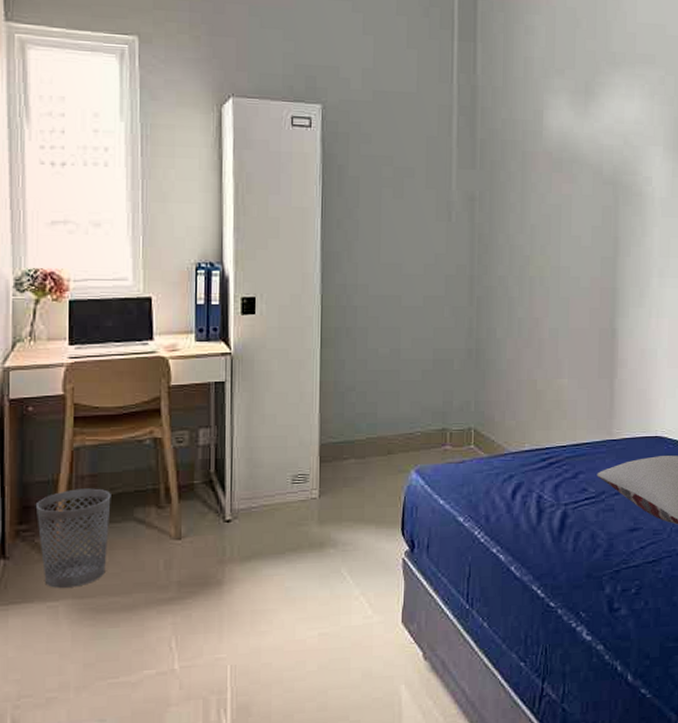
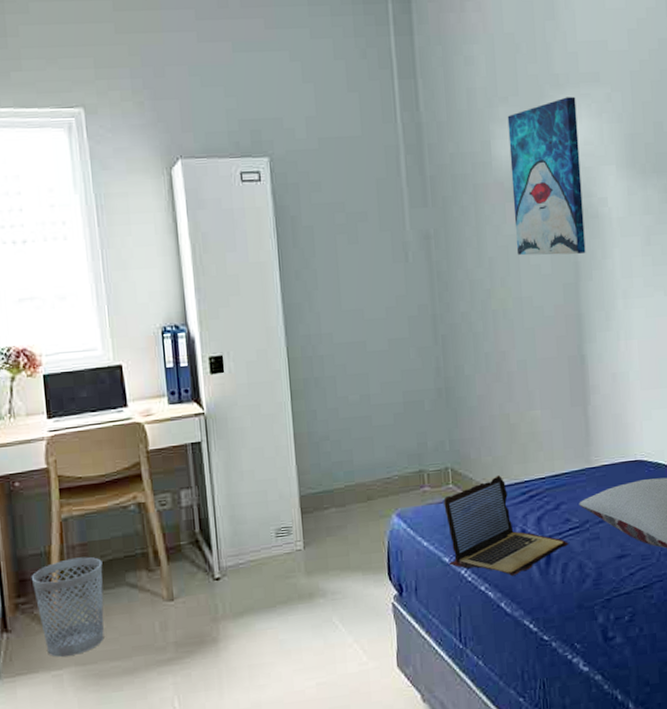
laptop: none [462,440,583,540] -> present [442,475,569,576]
wall art: none [559,75,630,229] -> present [507,96,586,256]

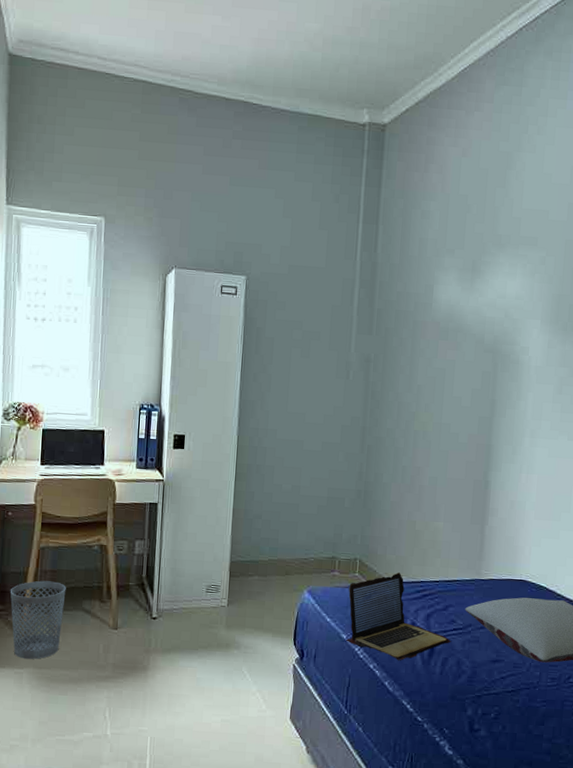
wall art: present [507,96,586,256] -> none [443,255,514,393]

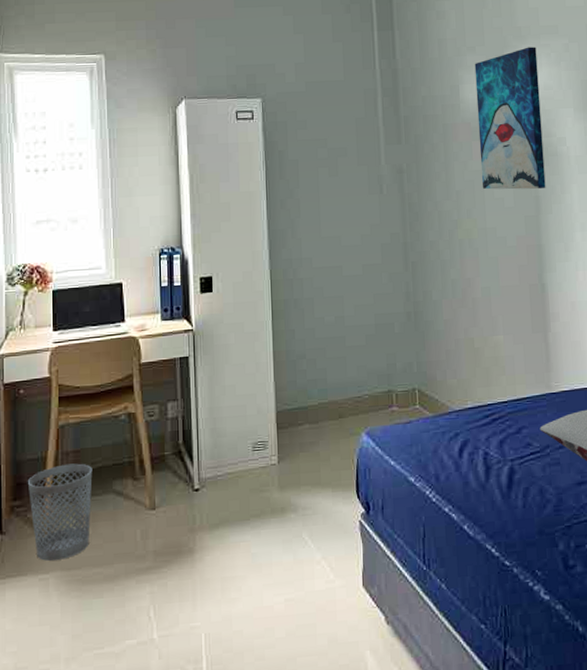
laptop: present [345,572,451,660] -> none [409,398,530,498]
wall art: none [443,255,514,393] -> present [474,47,546,190]

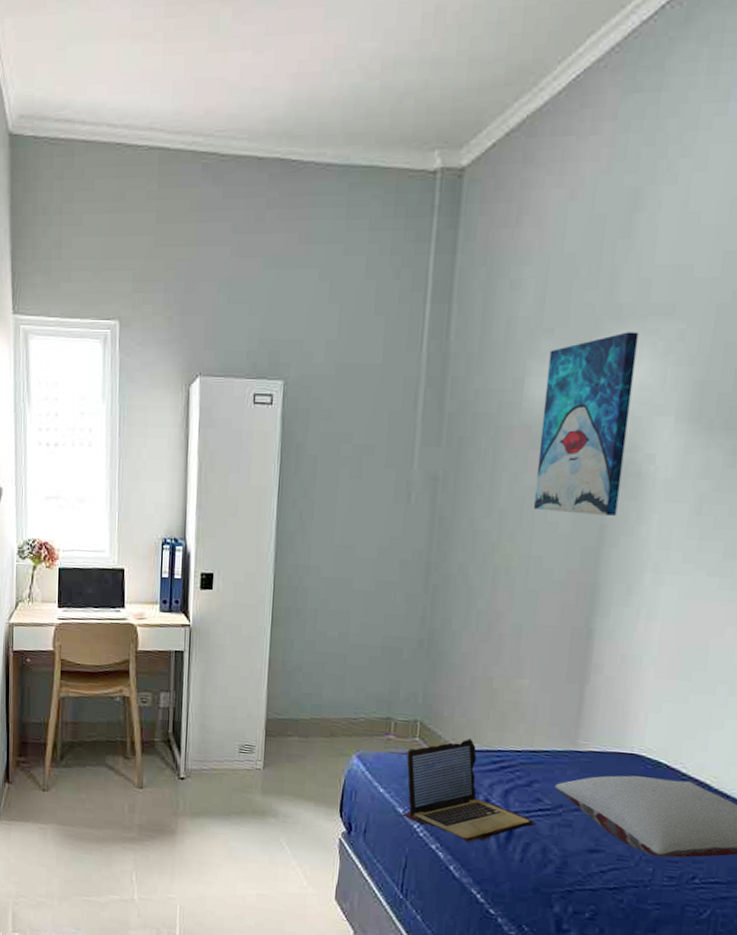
wastebasket: present [28,463,93,561] -> none [32,733,88,815]
laptop: none [409,398,530,498] -> present [402,738,535,842]

